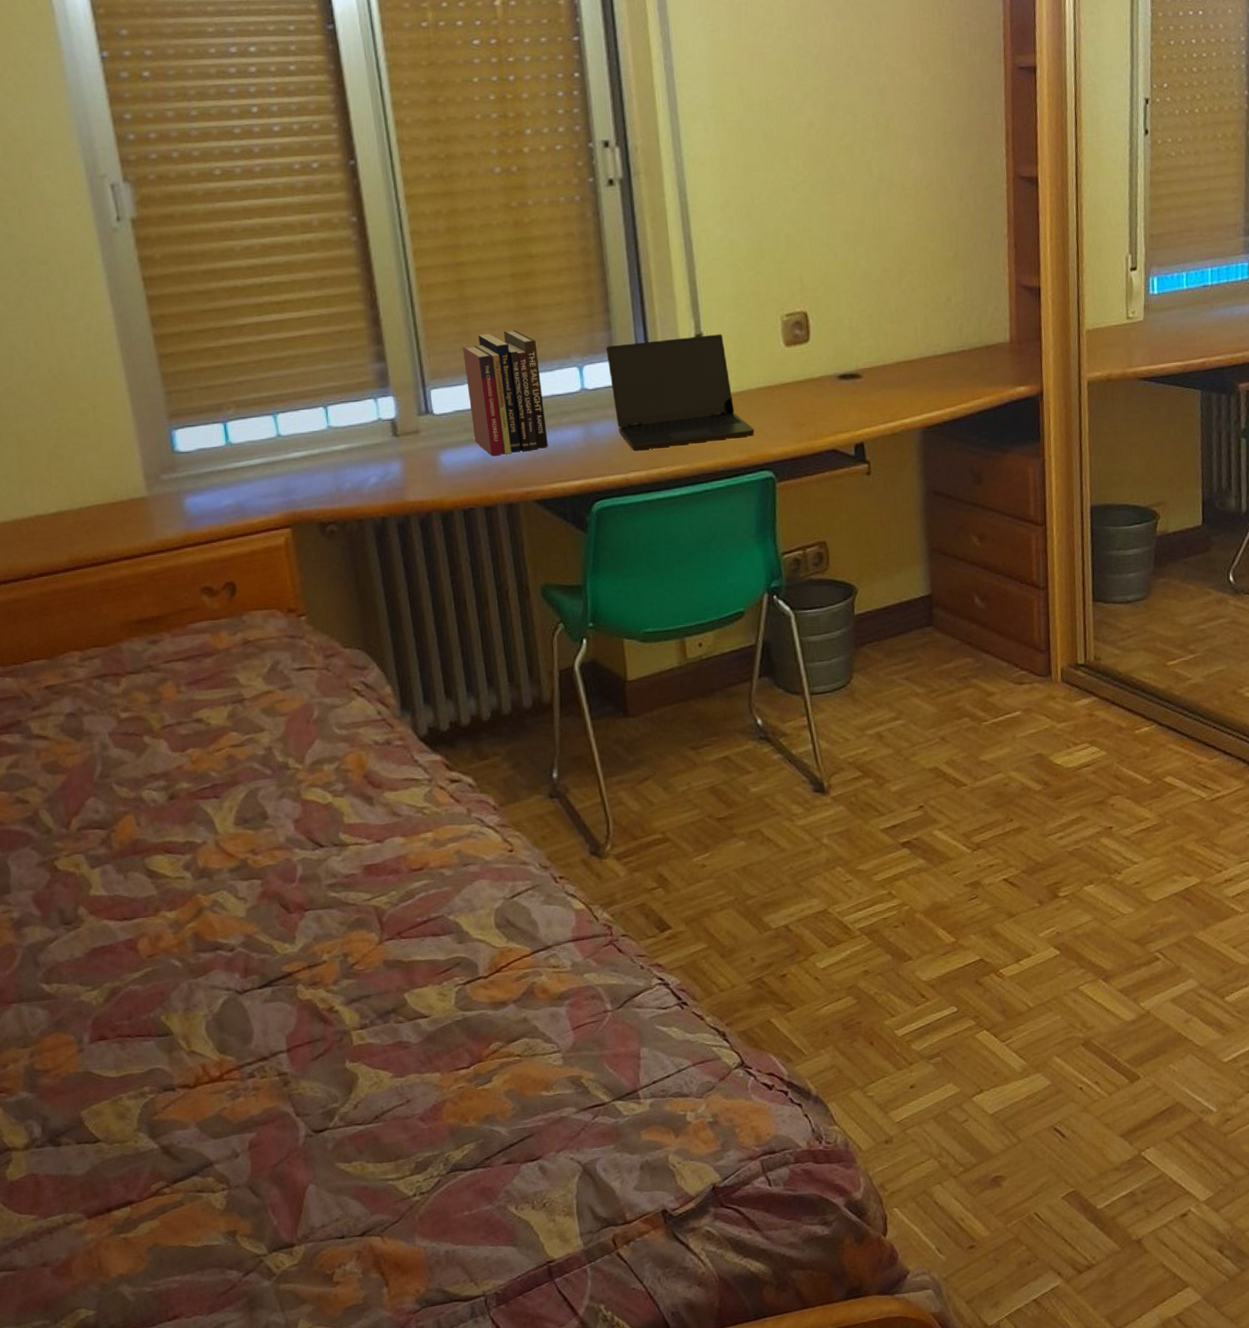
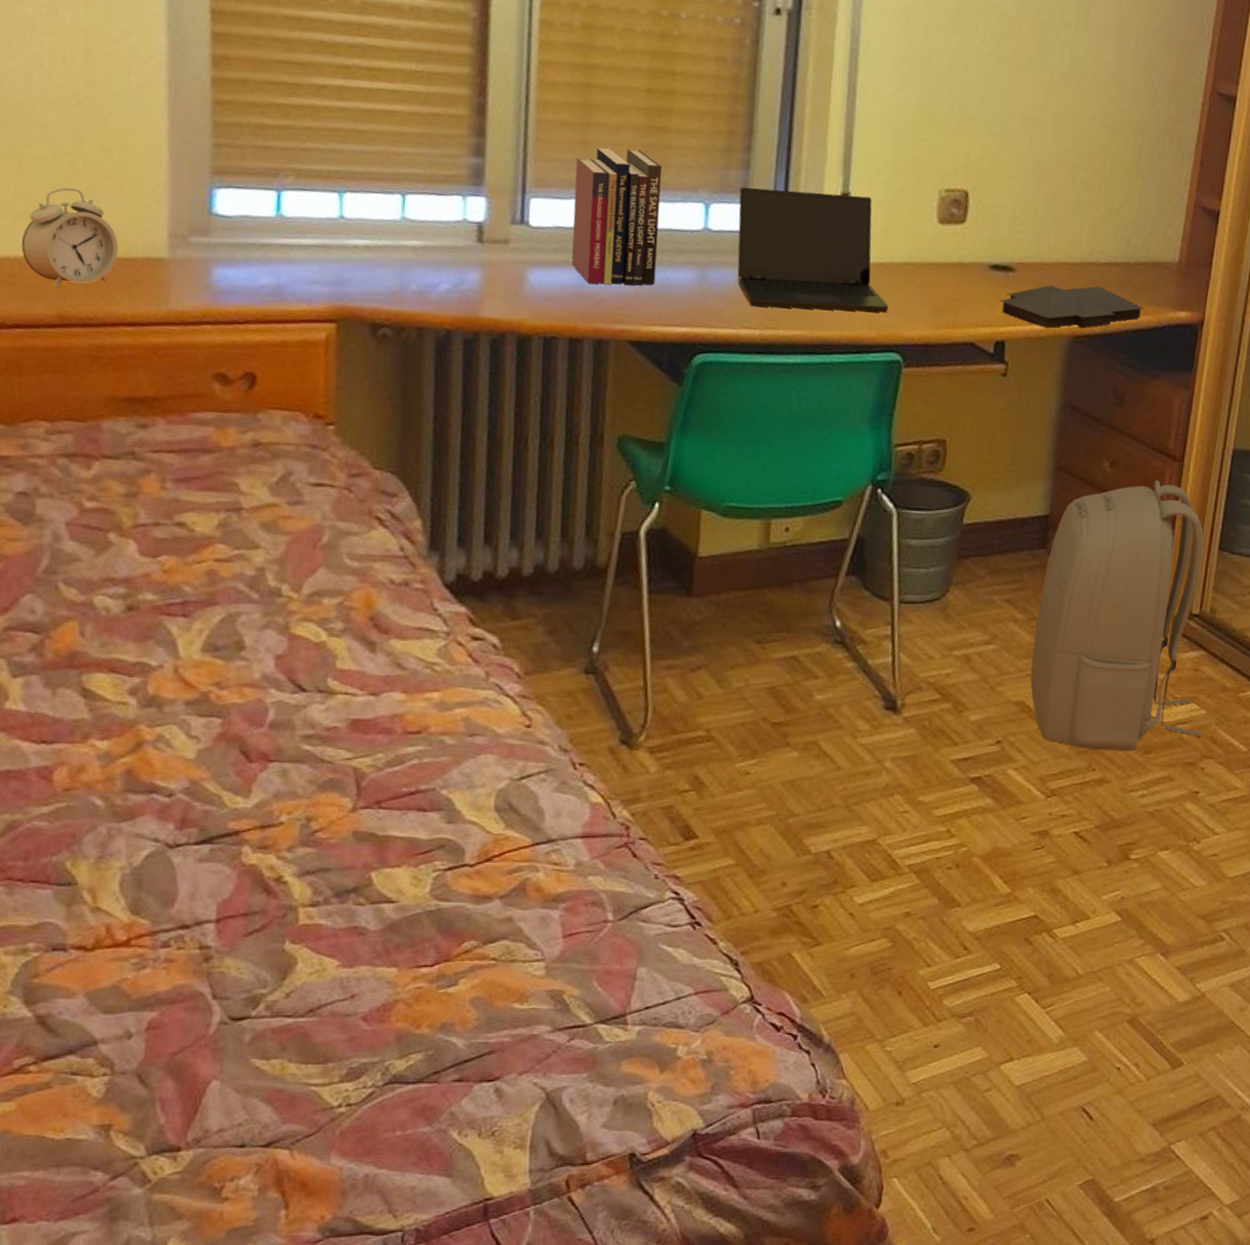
alarm clock: none [31,451,108,538] -> present [21,187,119,289]
papers: none [852,377,986,424] -> present [999,285,1144,329]
backpack: none [934,546,1107,802] -> present [1030,480,1204,752]

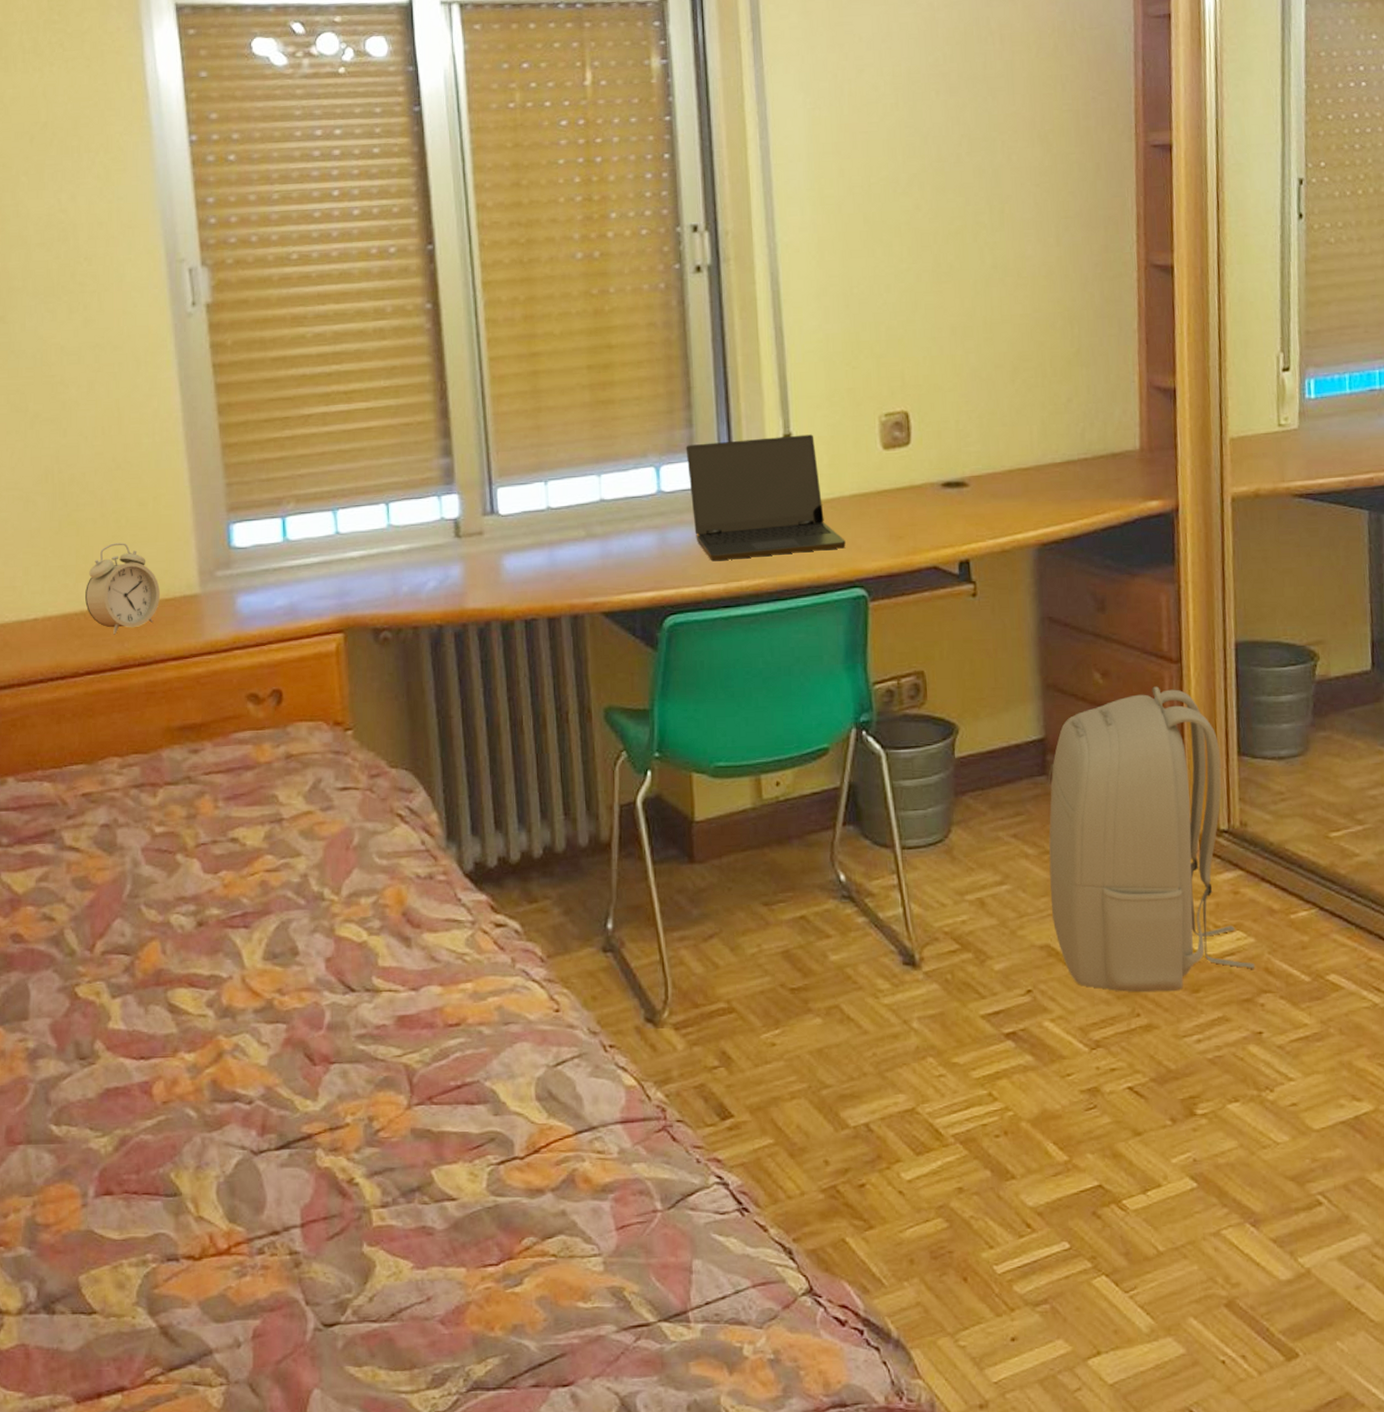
books: present [571,147,662,286] -> none [533,425,619,563]
papers: present [999,285,1144,329] -> none [957,487,1111,540]

